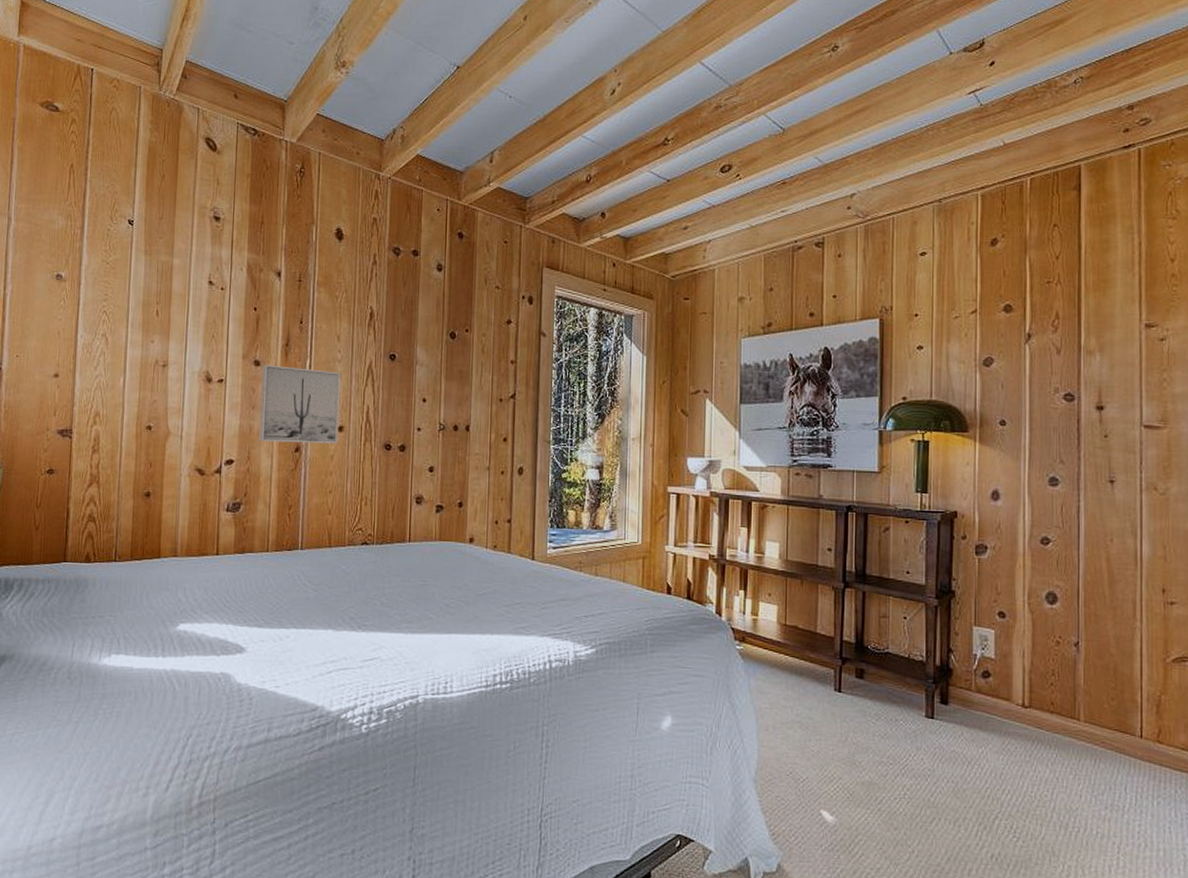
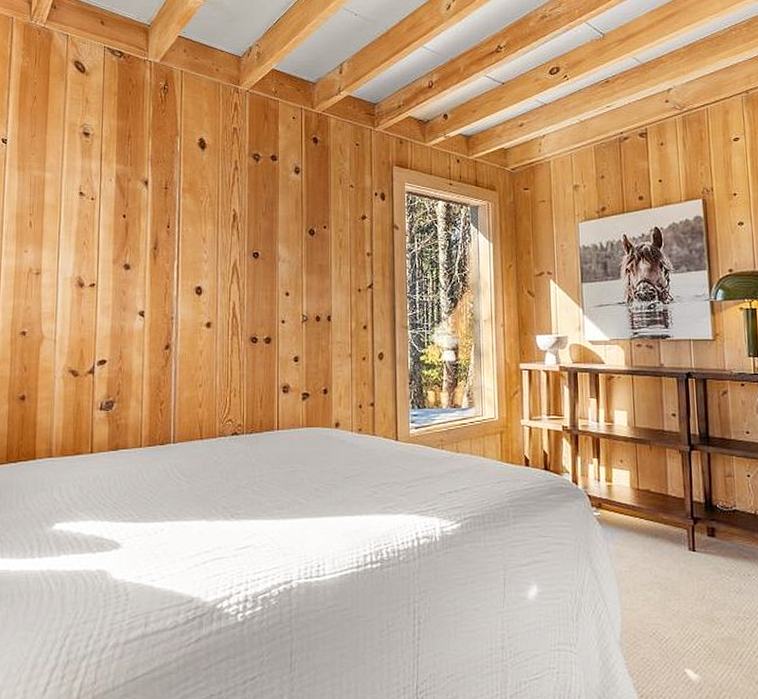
wall art: present [258,364,340,444] -> none [130,267,207,341]

